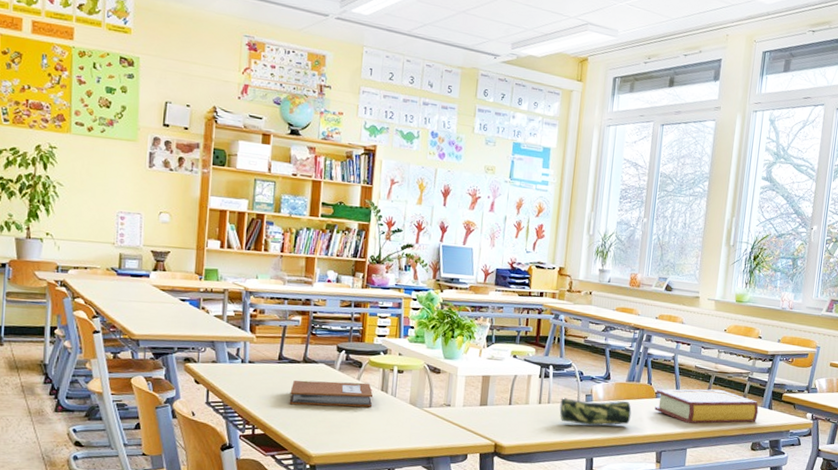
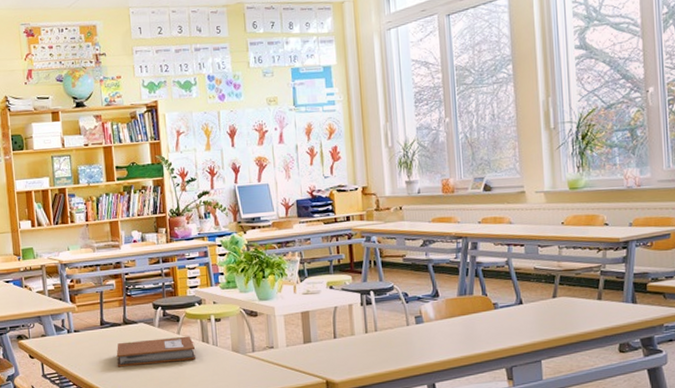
pencil case: present [559,398,632,426] -> none [388,317,470,349]
book: present [654,389,759,424] -> none [494,289,621,332]

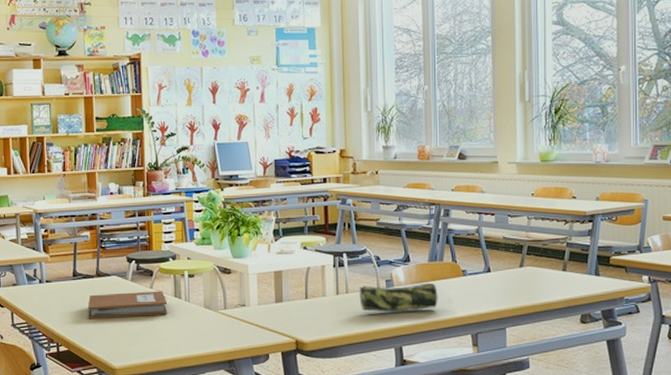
pencil case: none [388,317,470,349] -> present [359,282,438,313]

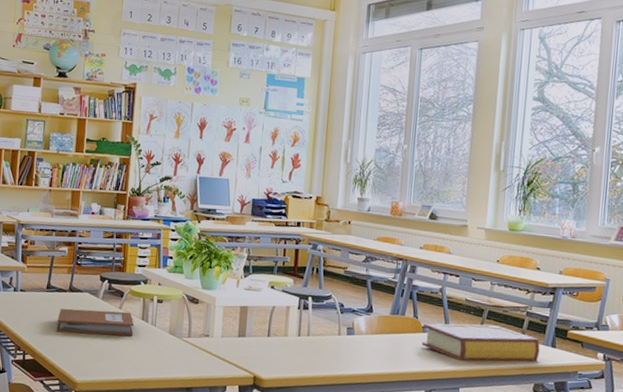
pencil case: present [359,282,438,313] -> none [320,330,397,361]
book: none [463,259,584,300] -> present [422,323,540,362]

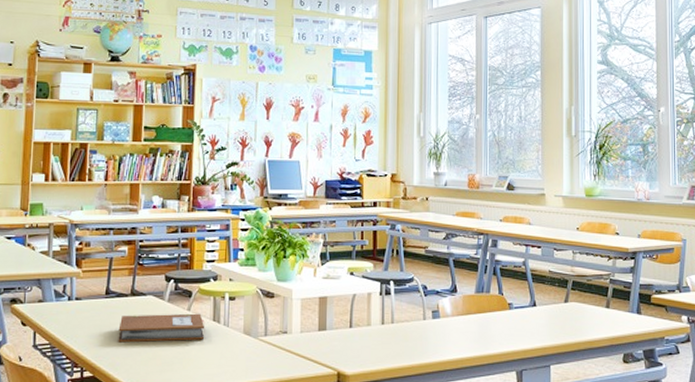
book: present [422,323,540,362] -> none [509,295,626,336]

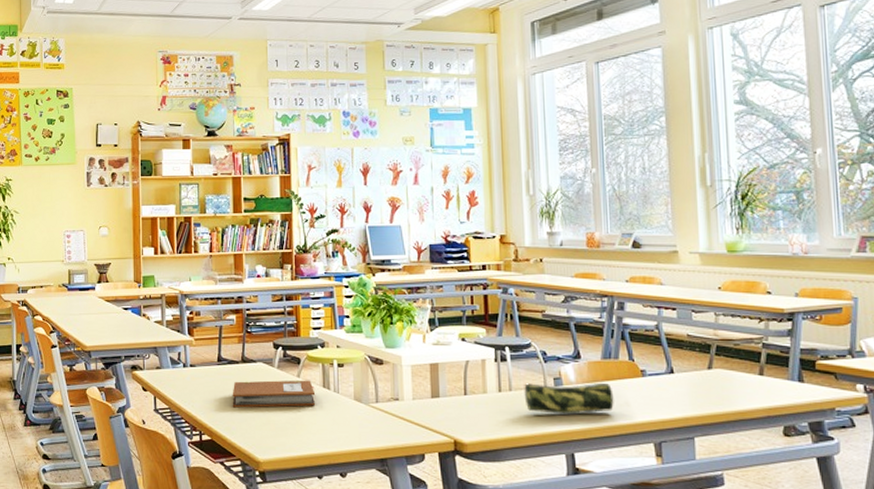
pencil case: none [405,315,484,346] -> present [524,382,614,415]

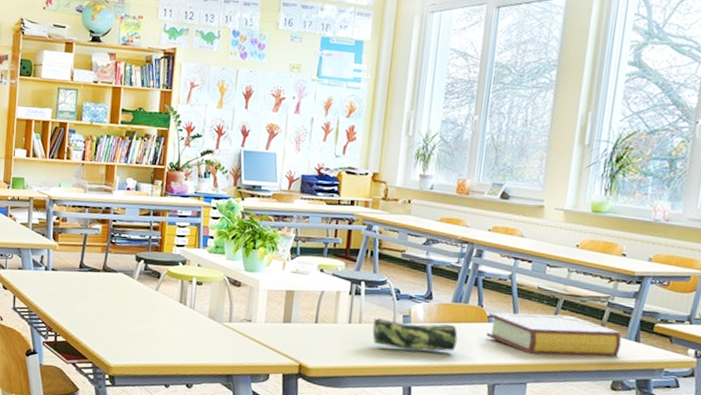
notebook: present [232,380,316,408] -> none [89,289,172,320]
book: none [642,361,785,406] -> present [486,312,622,357]

